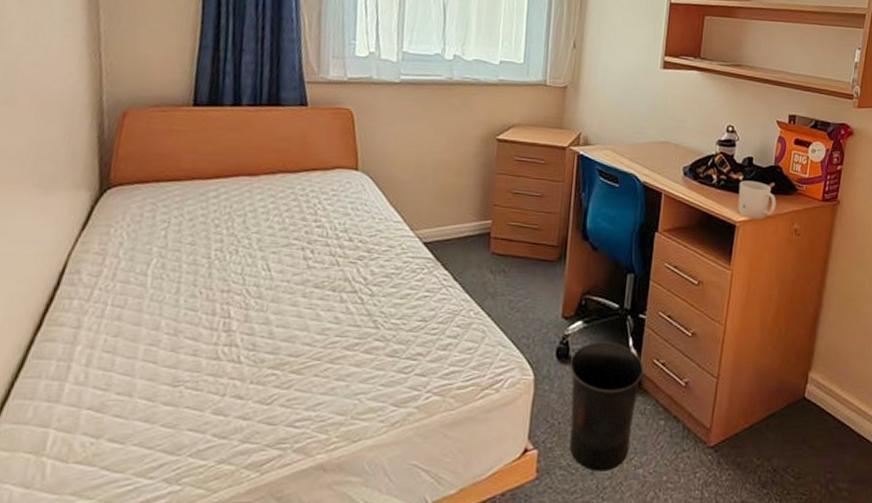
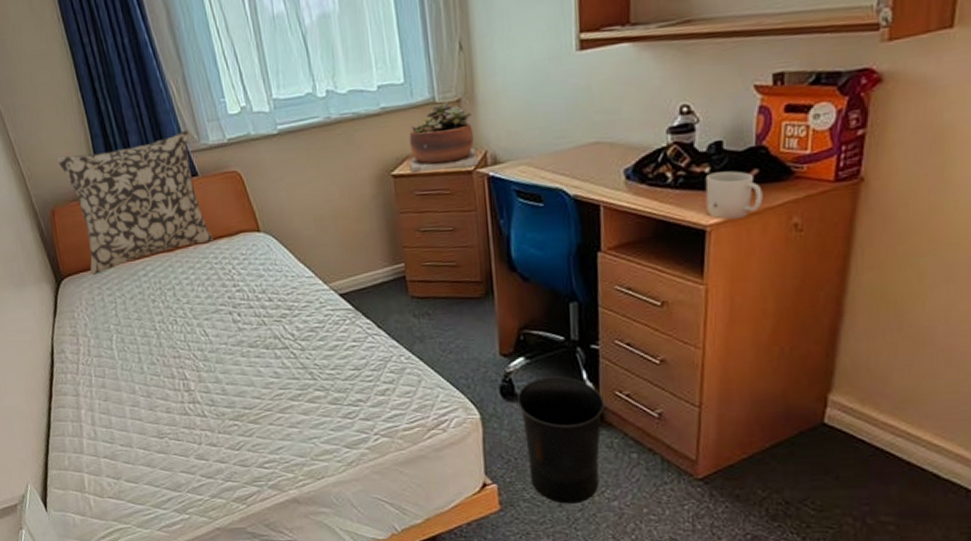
pillow: none [148,58,309,189] -> present [56,130,213,275]
succulent plant: none [514,86,574,144] -> present [409,101,479,173]

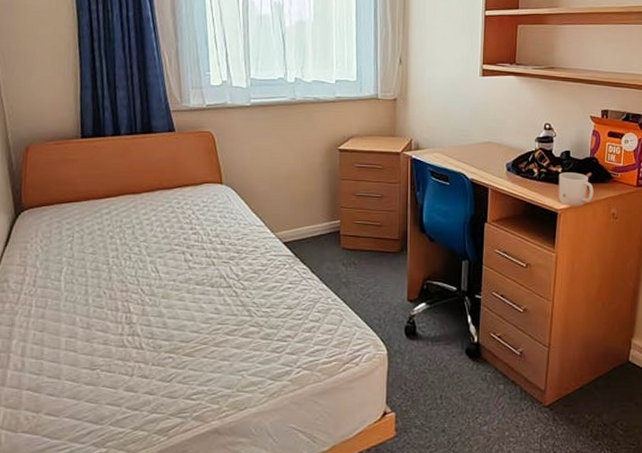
pillow: present [56,130,213,275] -> none [42,92,179,209]
succulent plant: present [409,101,479,173] -> none [353,99,405,150]
waste bin: present [517,376,604,504] -> none [418,319,482,429]

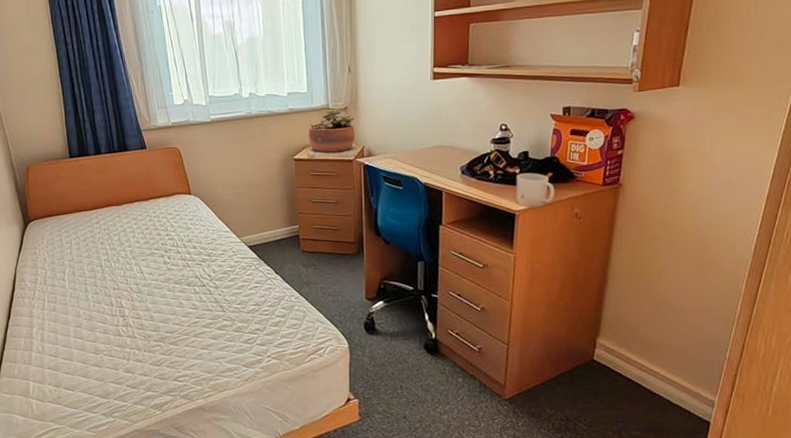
succulent plant: none [353,99,405,150] -> present [307,108,358,159]

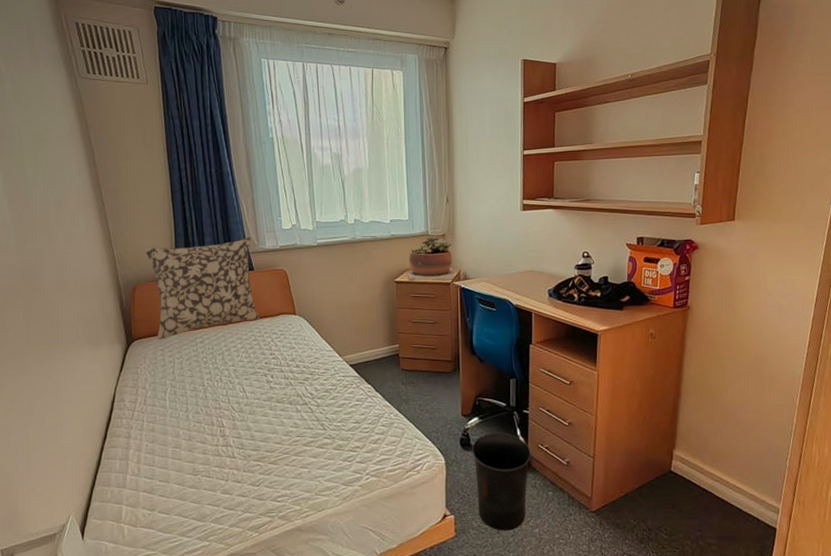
pillow: none [35,113,154,220] -> present [144,237,259,339]
waste bin: none [377,317,440,416] -> present [472,432,531,531]
mug: present [516,173,555,208] -> none [597,296,632,328]

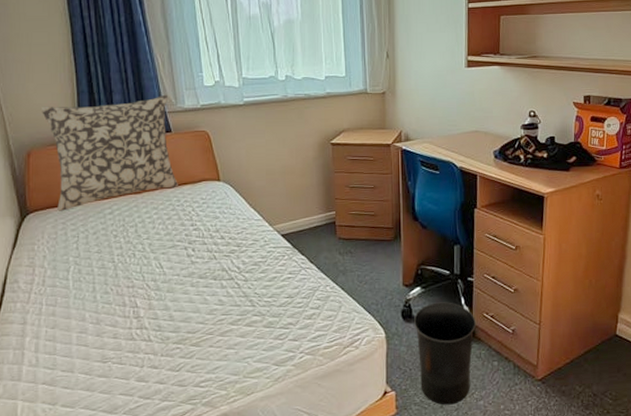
succulent plant: present [408,235,454,282] -> none [345,93,395,143]

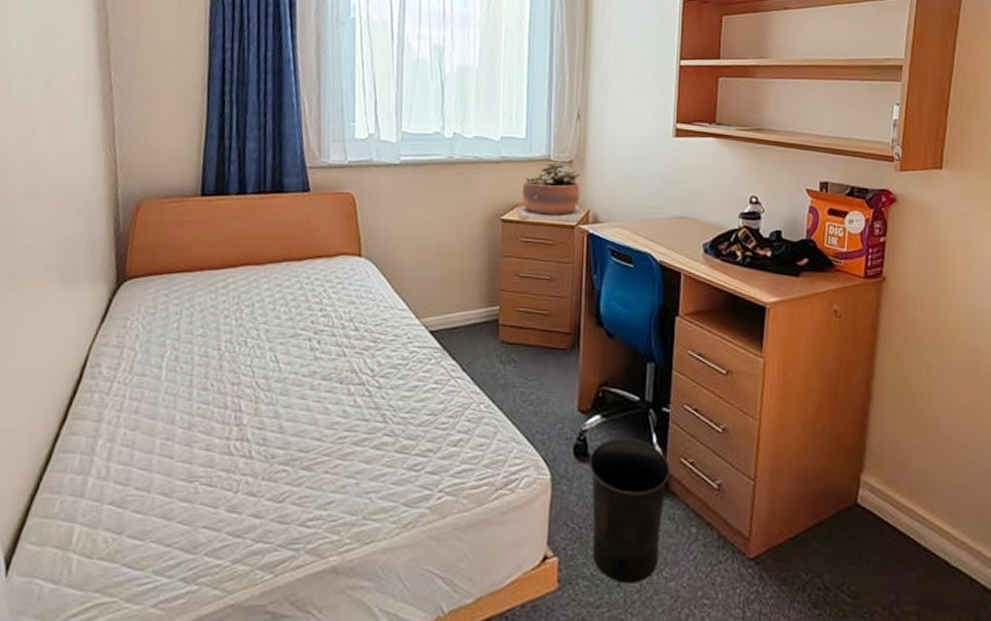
pillow: present [40,94,178,211] -> none [160,145,311,280]
succulent plant: none [345,93,395,143] -> present [519,161,581,222]

